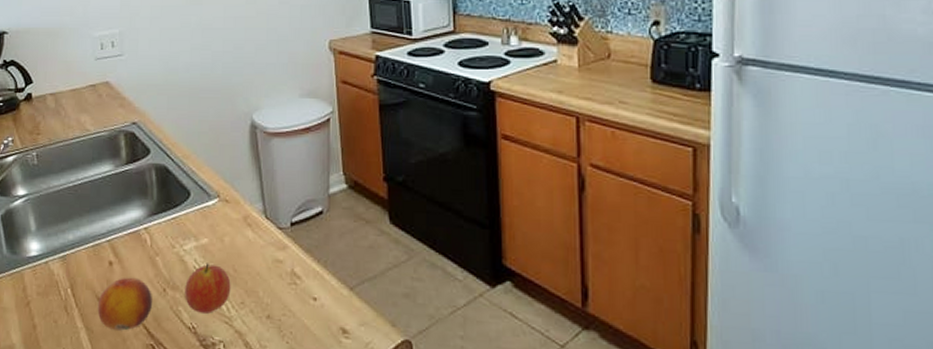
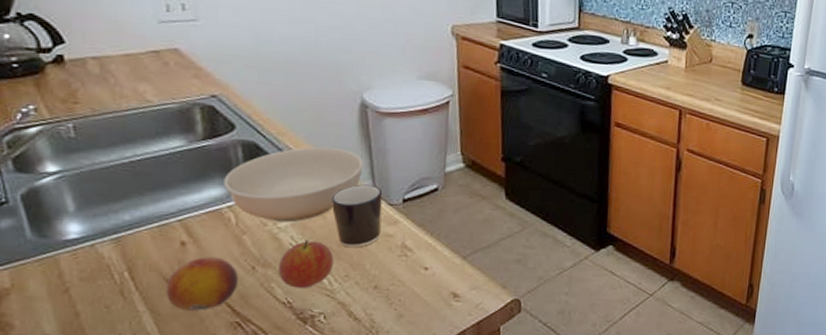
bowl: none [141,169,255,245] -> present [224,146,364,223]
mug: none [227,206,272,274] -> present [331,184,383,248]

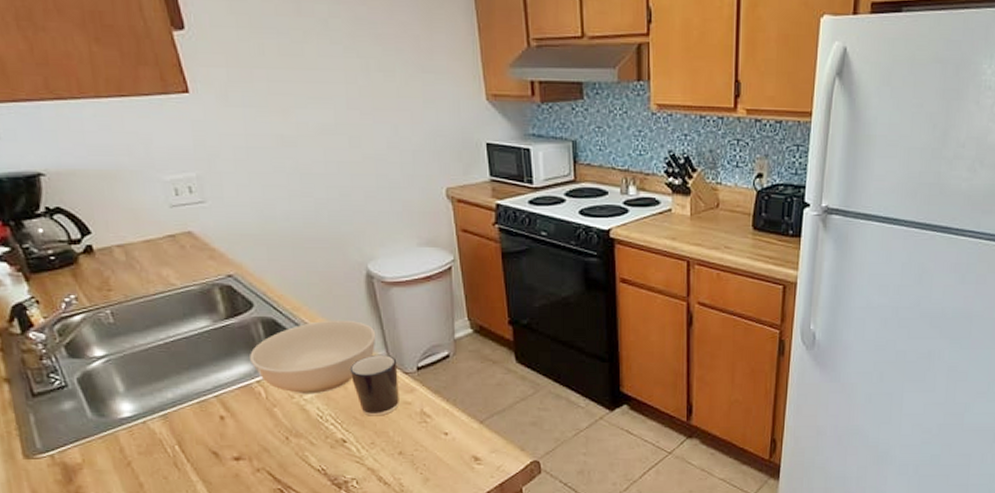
fruit: present [165,257,239,311] -> none [212,429,276,480]
fruit: present [278,239,334,288] -> none [309,410,359,456]

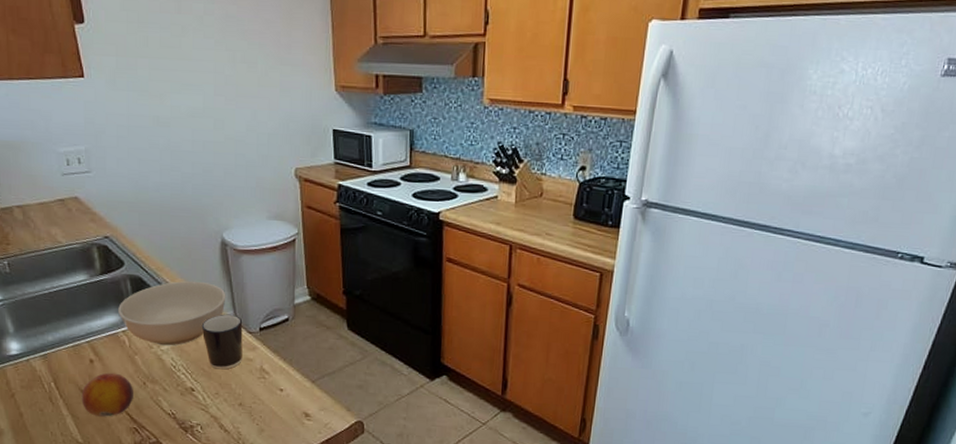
fruit: none [212,429,276,480] -> present [81,372,134,417]

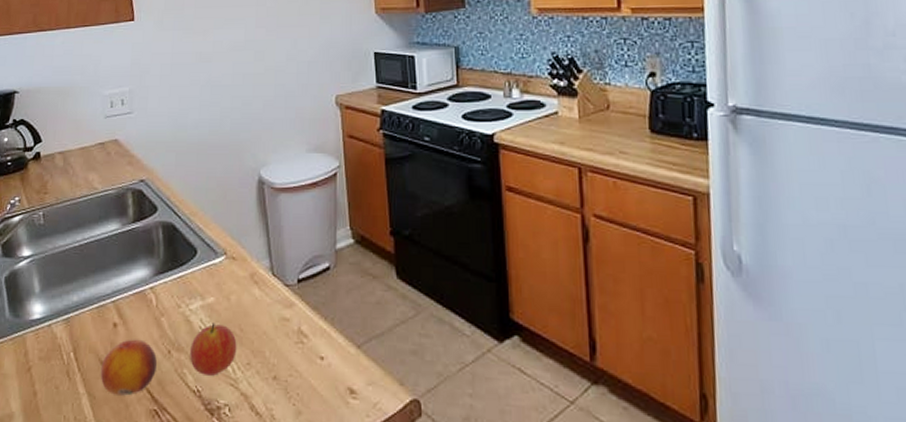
bowl: present [118,280,226,346] -> none [147,225,262,305]
fruit: none [164,361,206,402] -> present [190,323,237,376]
mug: present [201,314,243,370] -> none [234,263,279,333]

